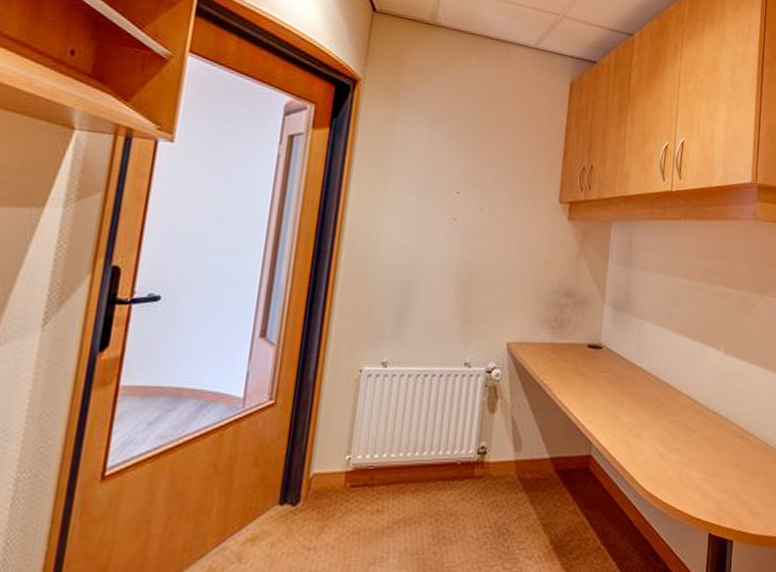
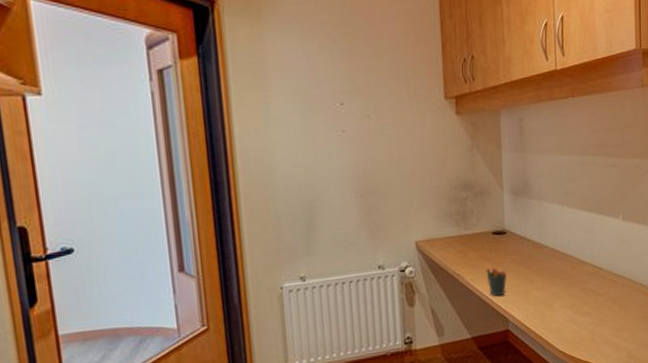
pen holder: none [575,380,598,416] -> present [486,263,507,297]

